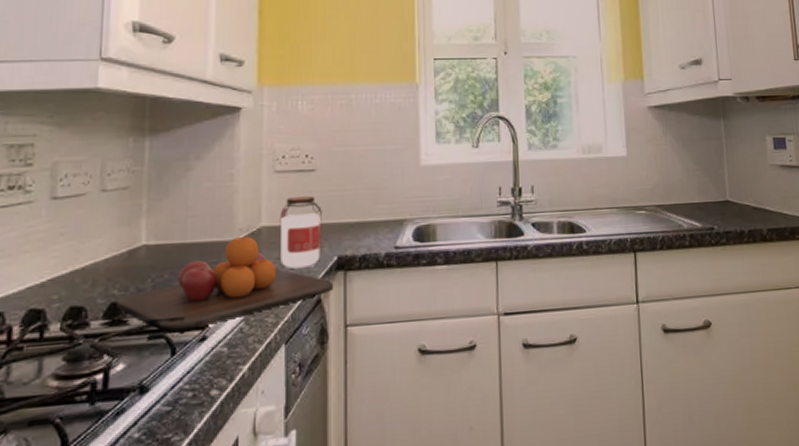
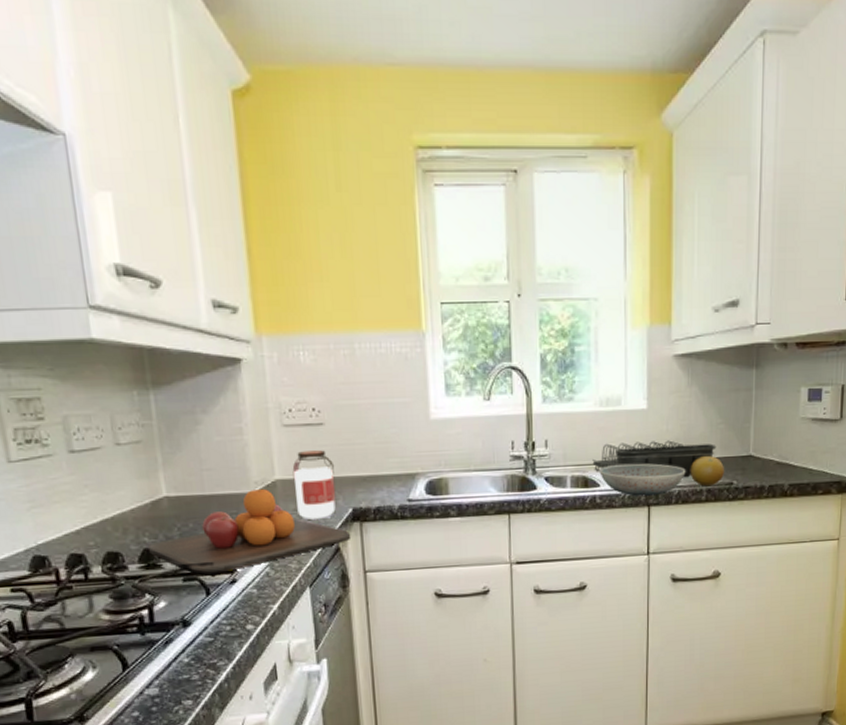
dish rack: none [577,186,695,224] -> present [592,440,716,478]
dish: none [585,208,668,242] -> present [599,463,686,496]
fruit: none [671,201,705,232] -> present [690,456,725,487]

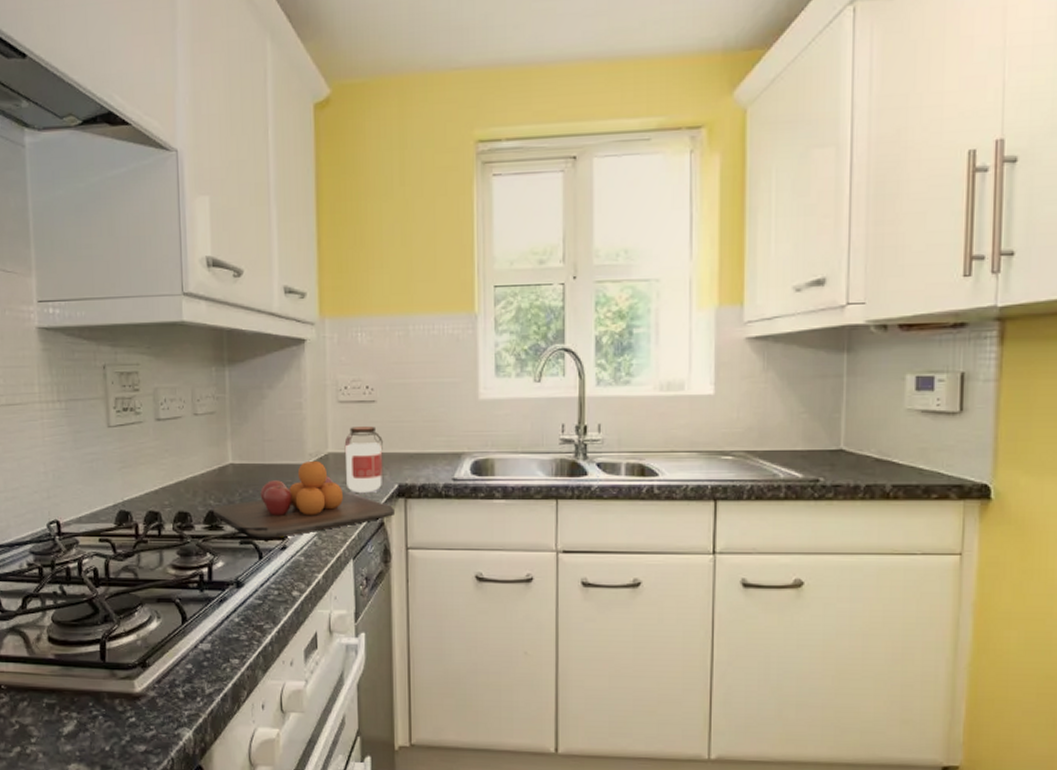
dish rack: present [592,440,716,478] -> none [650,429,798,472]
dish: present [599,463,686,496] -> none [658,452,760,489]
fruit: present [690,456,725,487] -> none [765,449,809,482]

